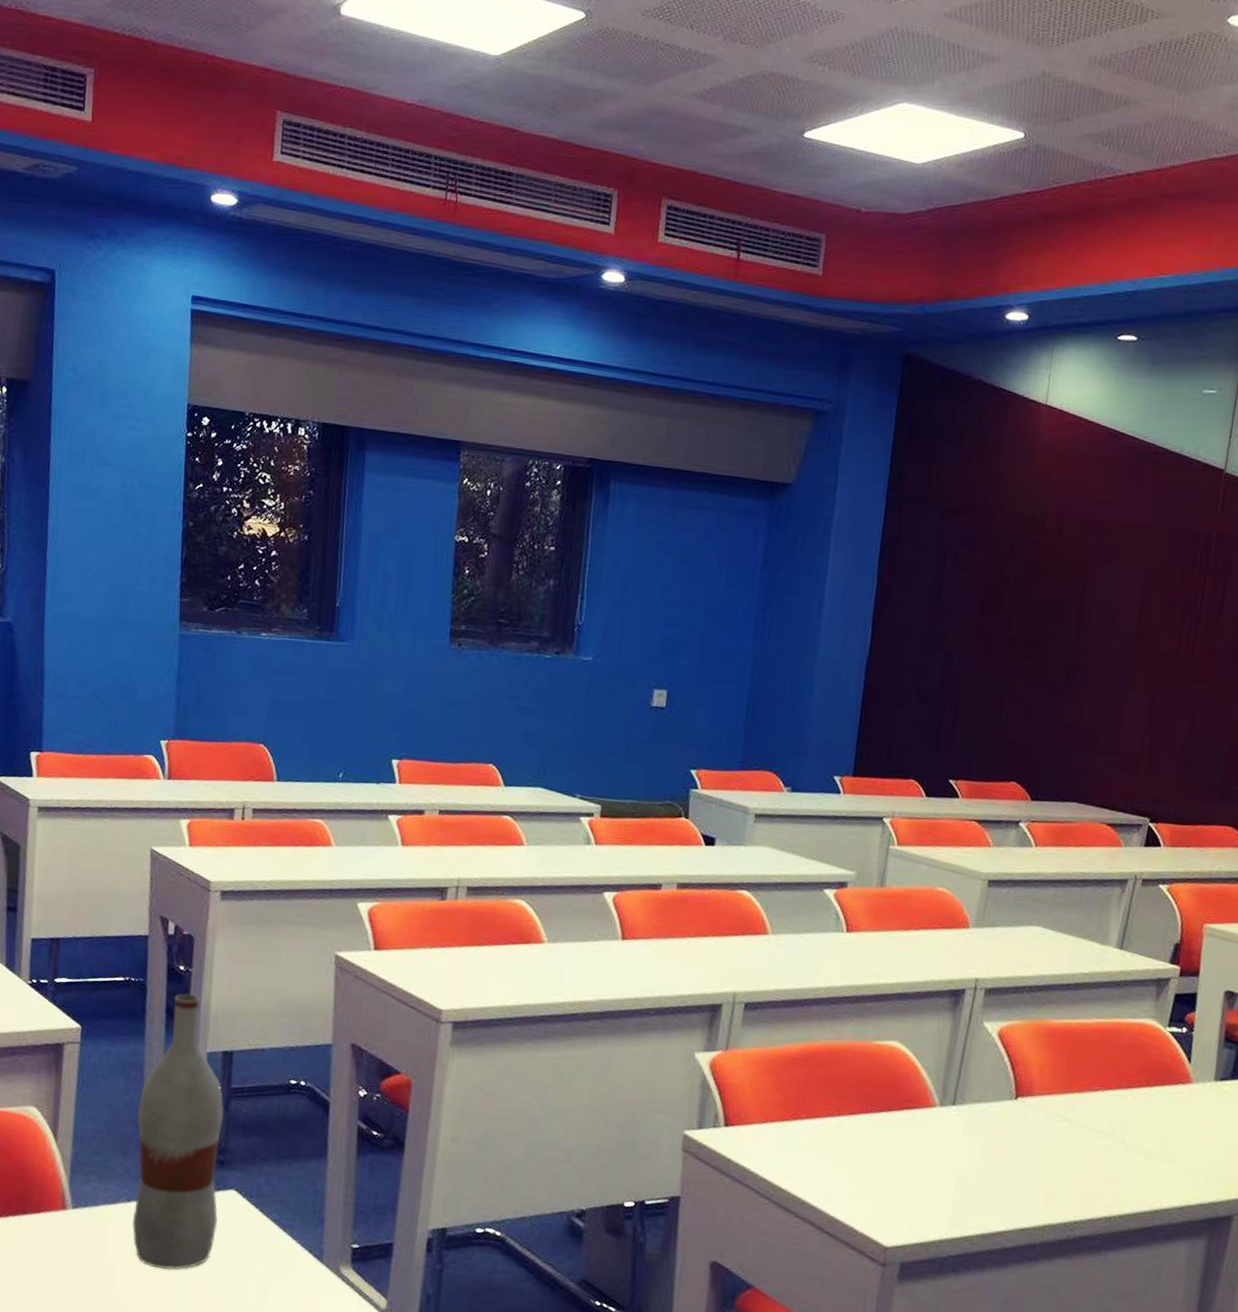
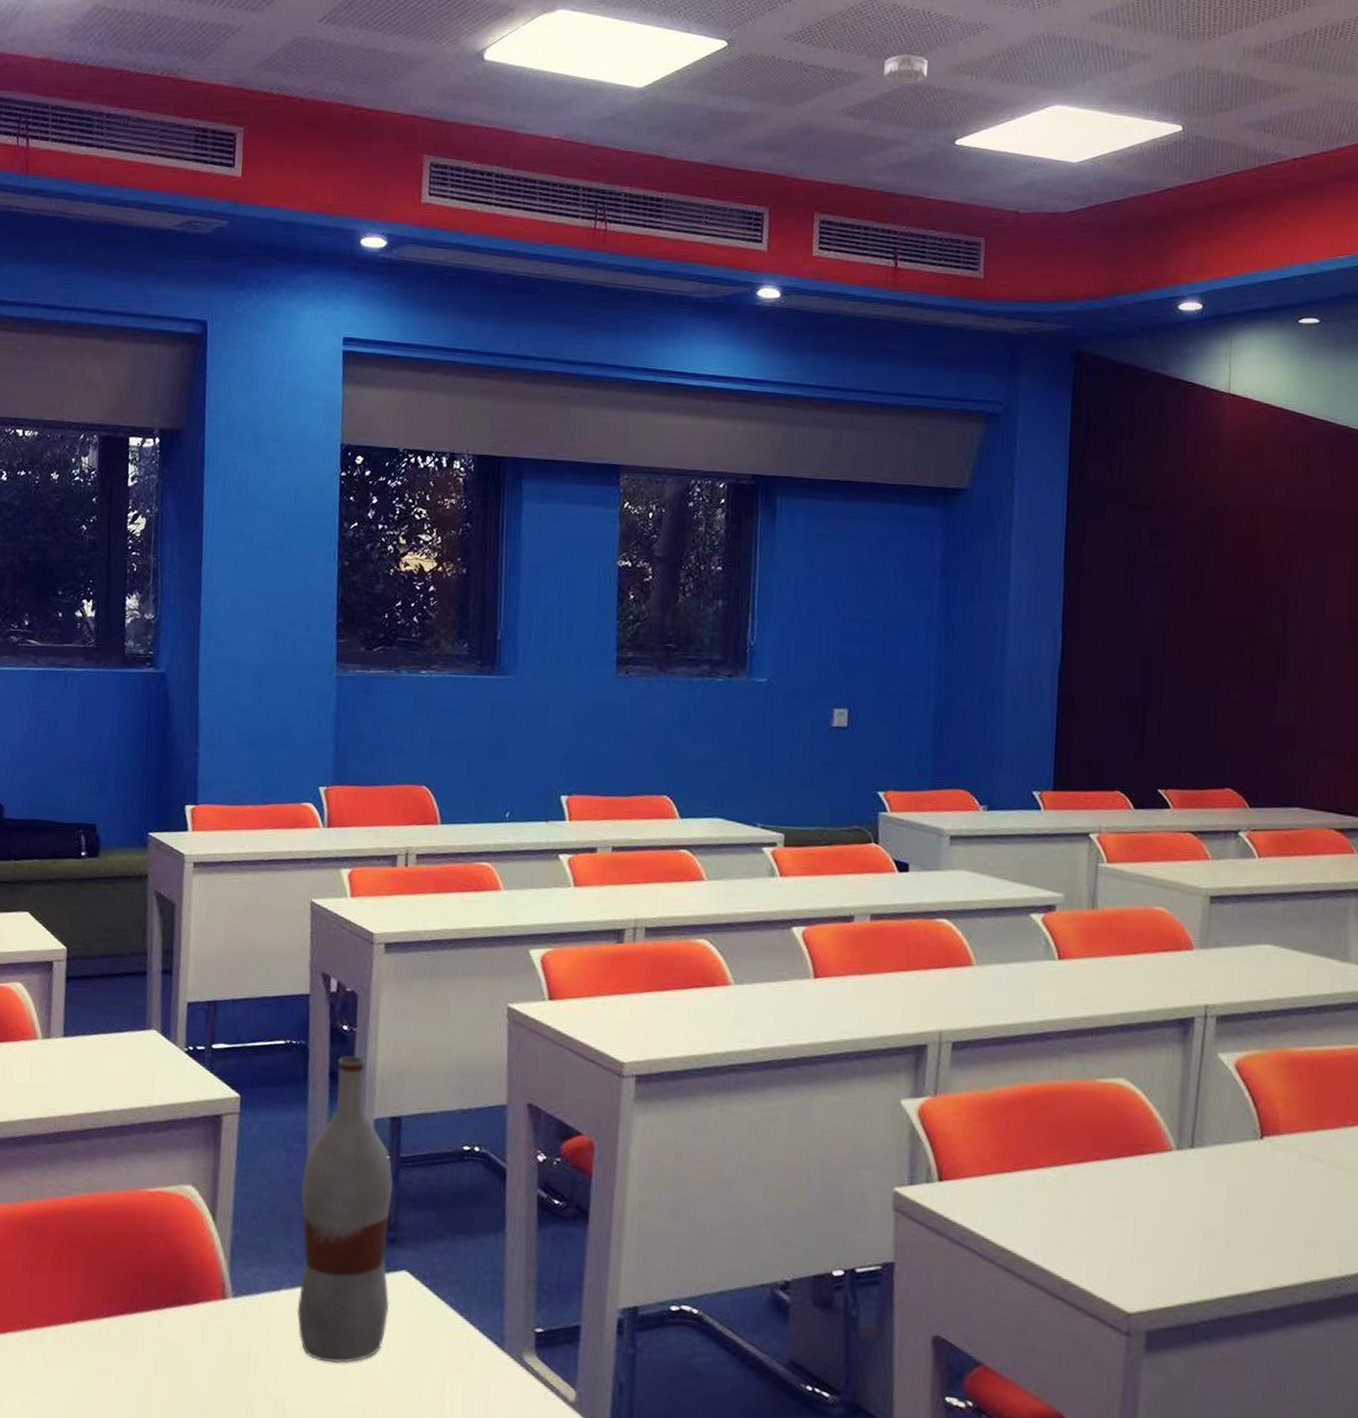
smoke detector: none [738,39,782,70] -> present [884,54,928,84]

